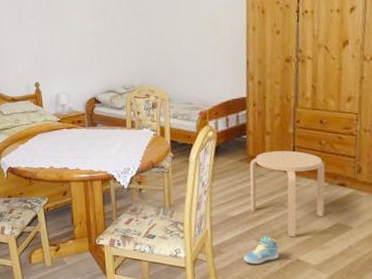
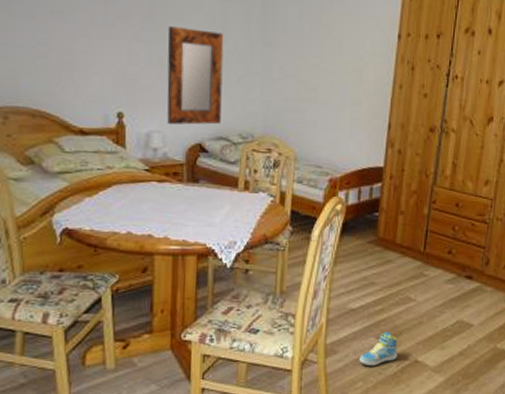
home mirror: none [63,13,108,87] -> present [167,26,224,125]
stool: present [249,150,325,237] -> none [373,234,455,335]

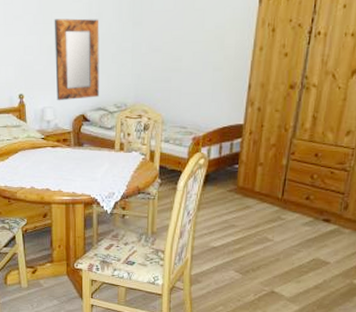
sneaker: present [359,332,398,367] -> none [220,267,256,295]

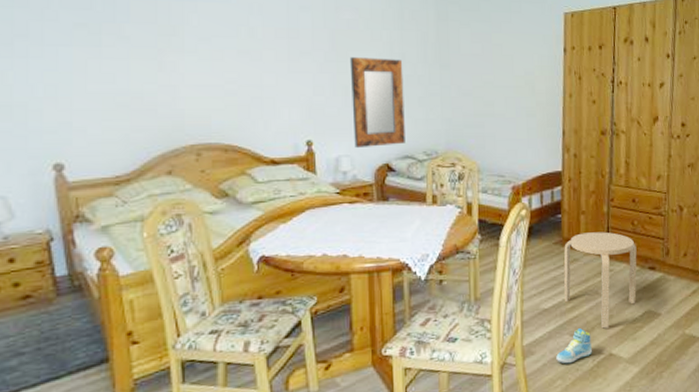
sneaker: none [220,267,256,295] -> present [556,328,593,364]
stool: none [233,183,313,269] -> present [563,232,637,329]

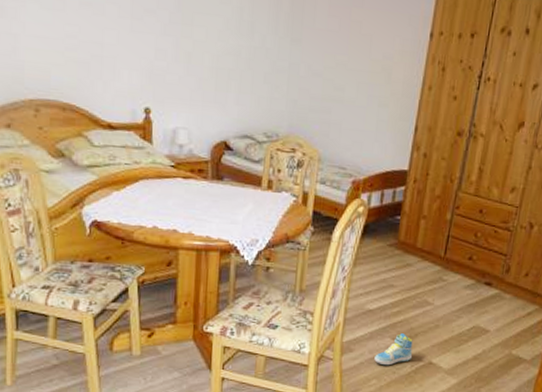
home mirror: present [349,57,405,149] -> none [193,20,252,123]
stool: present [563,232,637,329] -> none [390,238,476,337]

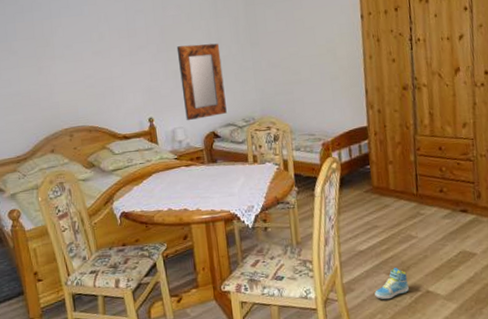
home mirror: none [193,20,252,123] -> present [176,43,227,121]

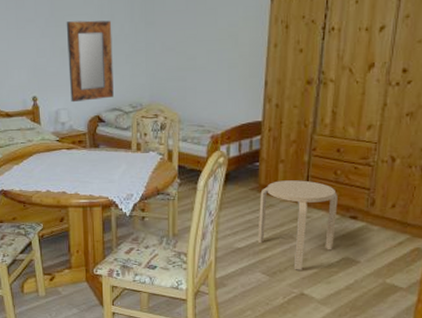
stool: none [374,179,450,268] -> present [257,180,338,270]
sneaker: present [375,268,410,300] -> none [247,268,284,298]

